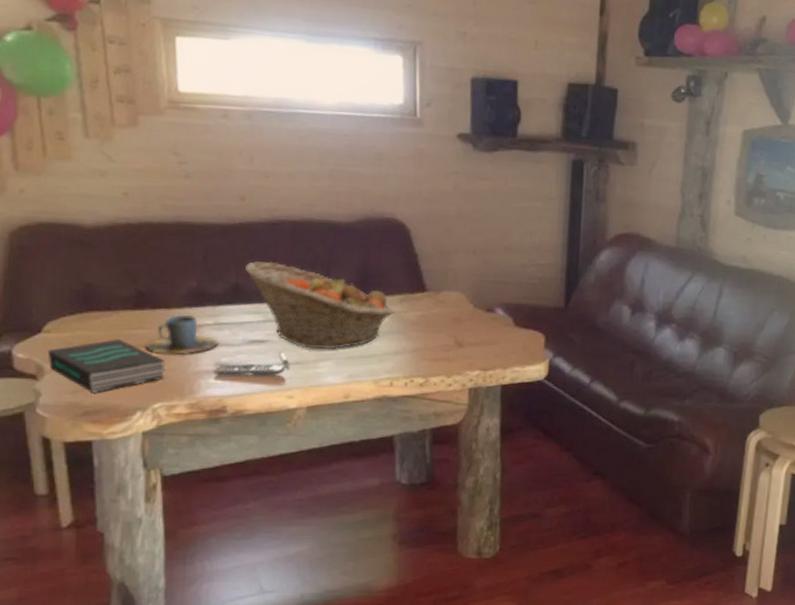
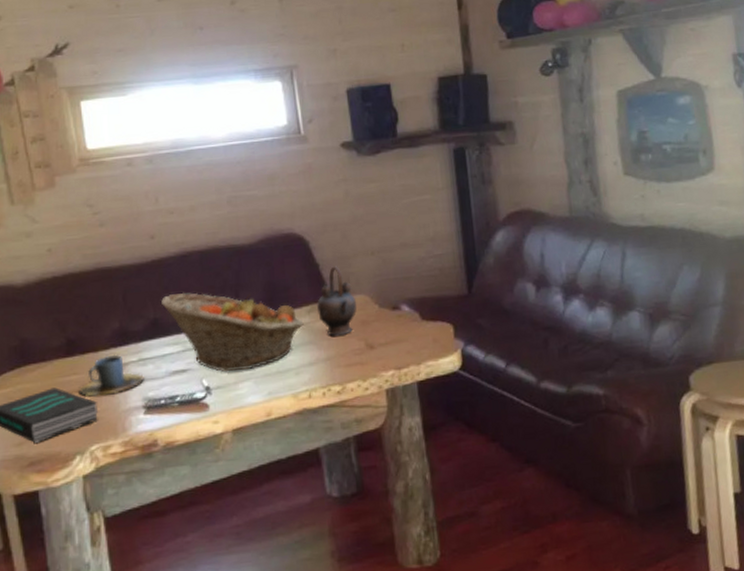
teapot: none [409,259,452,329] -> present [316,266,357,336]

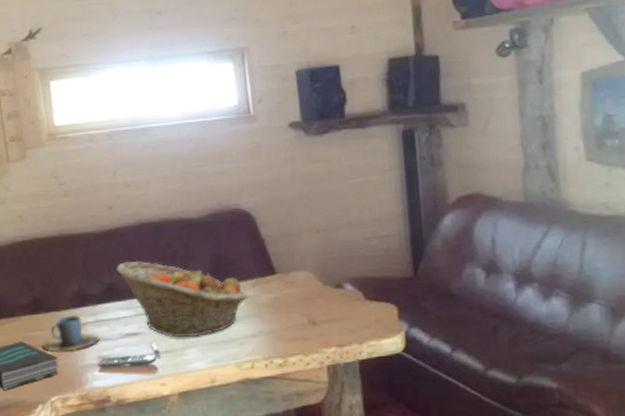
teapot: present [316,266,357,336] -> none [261,242,301,310]

